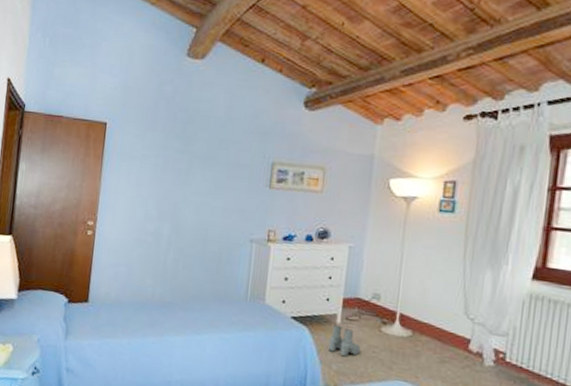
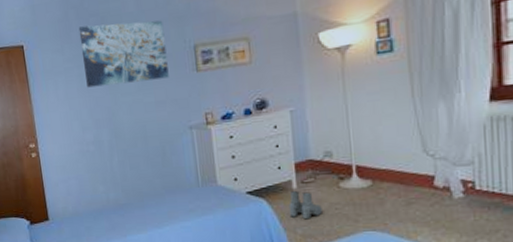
wall art: none [160,118,248,188] -> present [78,20,169,88]

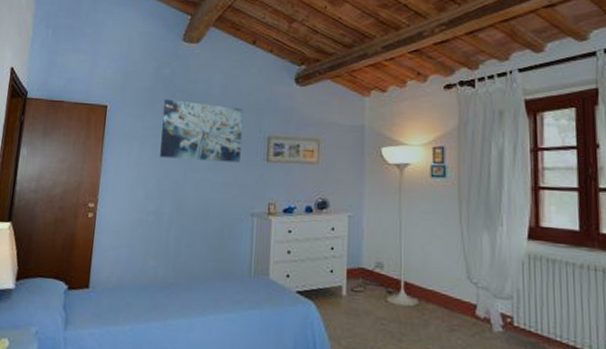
boots: present [288,190,322,220] -> none [336,297,368,331]

